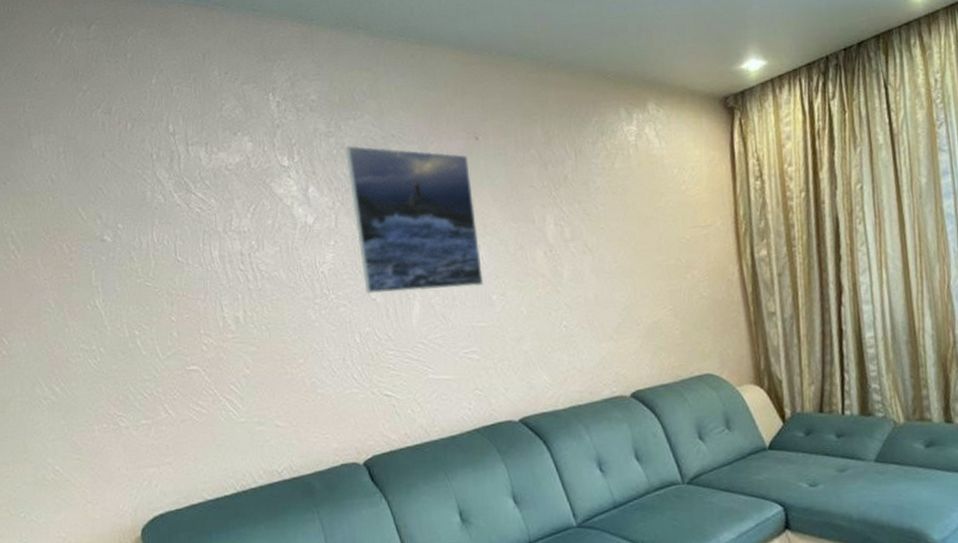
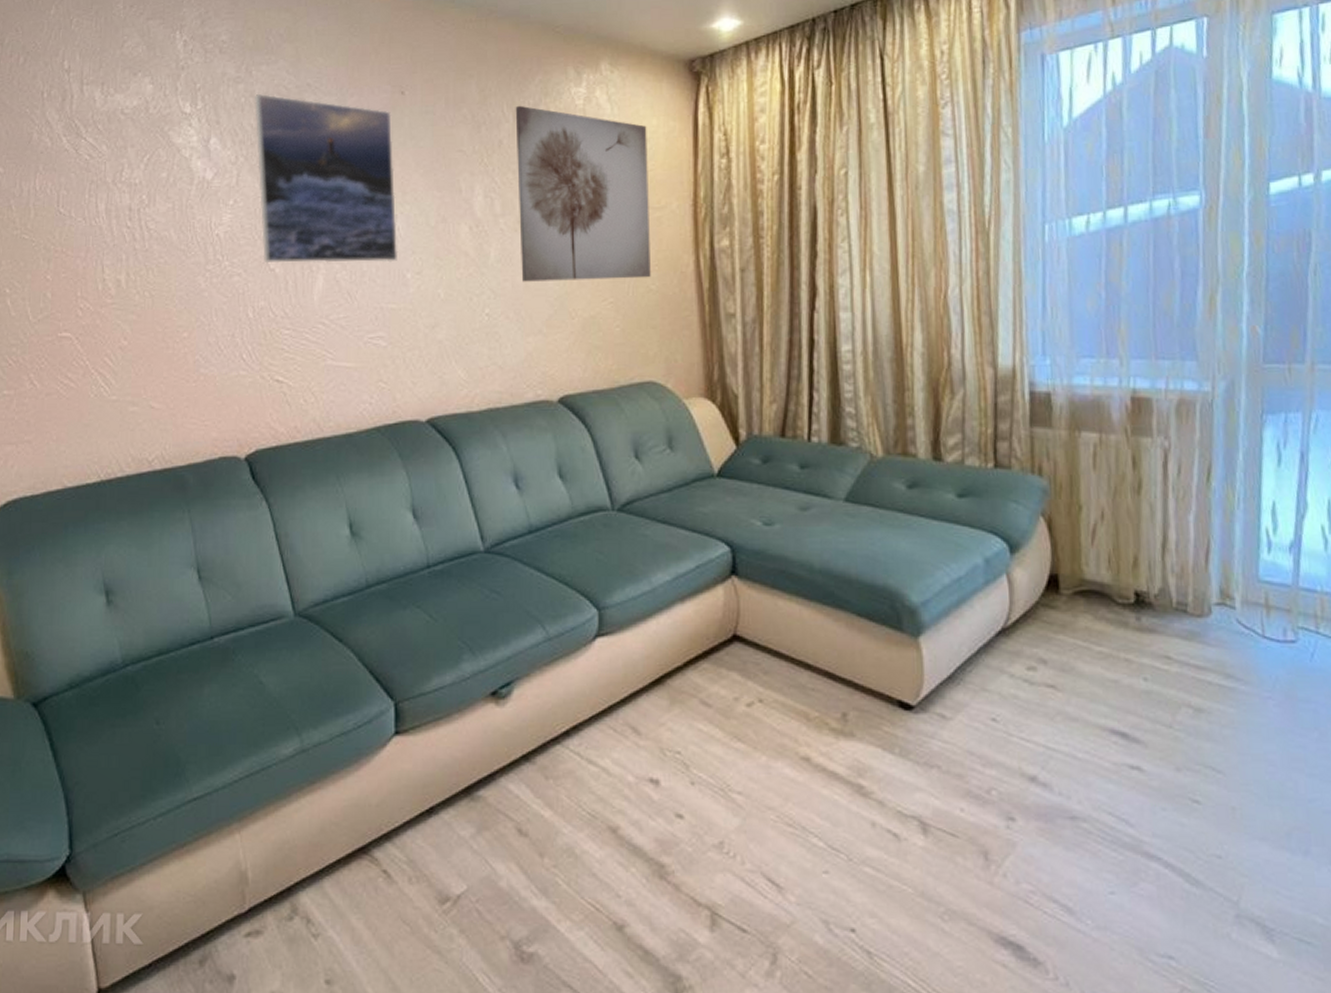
wall art: none [576,144,703,296] -> present [515,105,651,282]

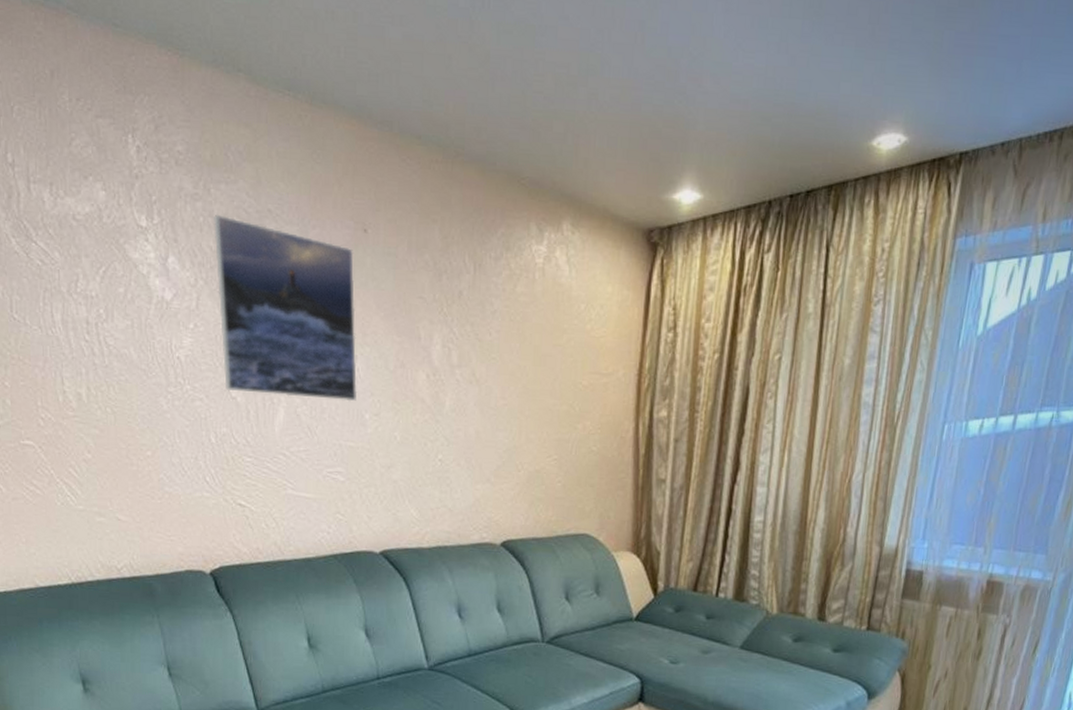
wall art: present [515,105,651,282] -> none [473,257,602,440]

